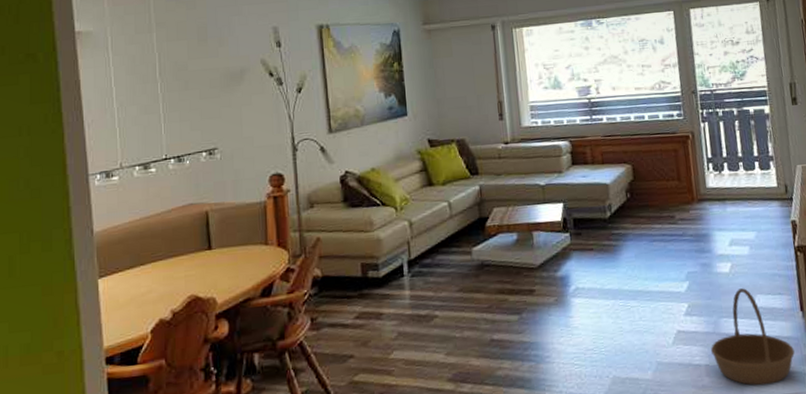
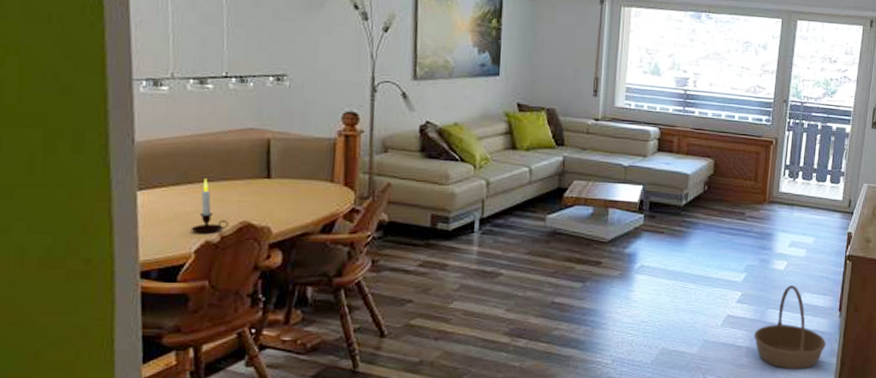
candle: none [146,258,178,313] -> present [190,179,229,233]

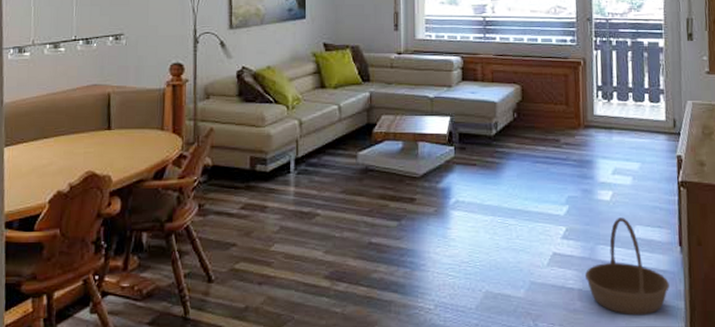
candle: present [190,179,229,233] -> none [45,133,76,184]

